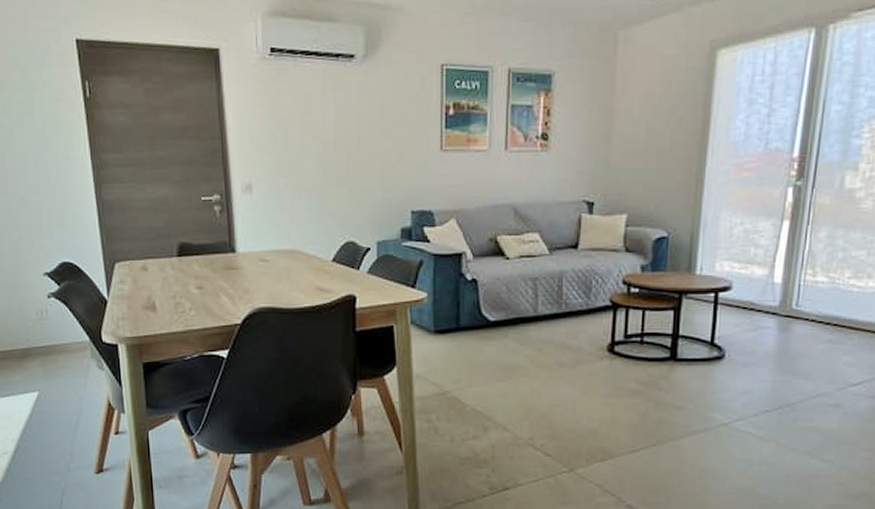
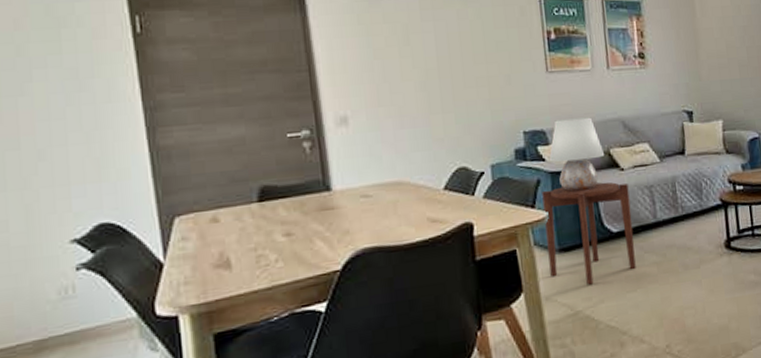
side table: none [423,269,512,369] -> present [542,182,636,285]
table lamp: none [433,201,492,276] -> present [548,117,605,192]

